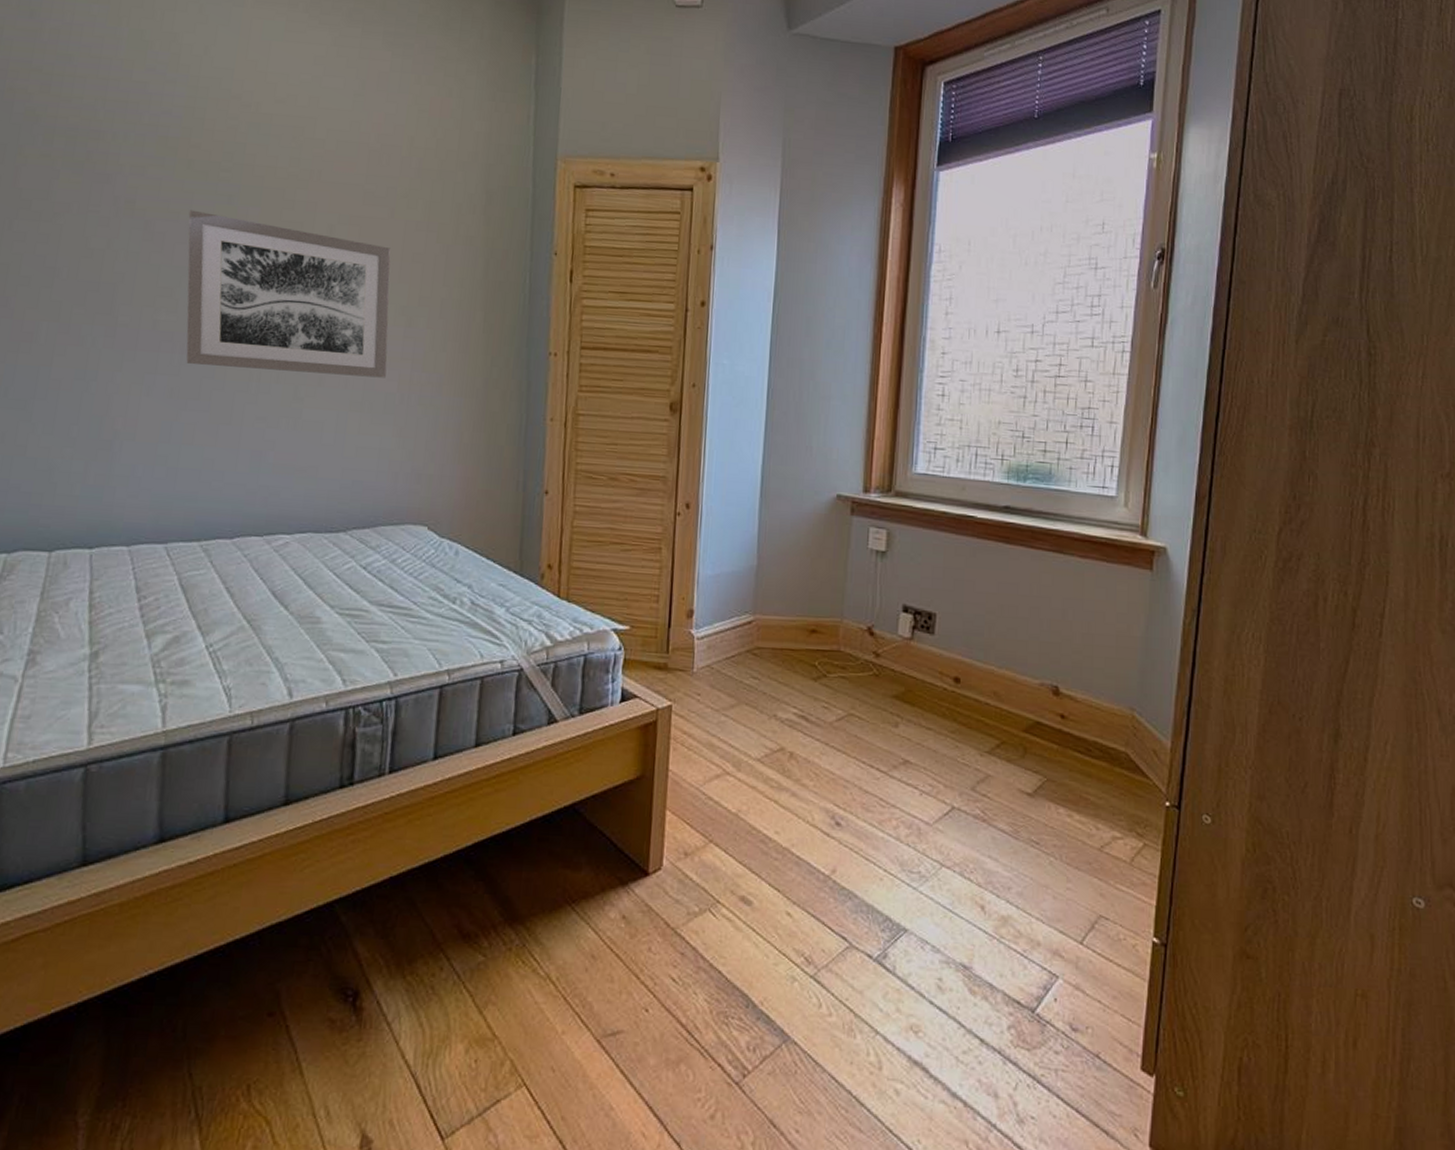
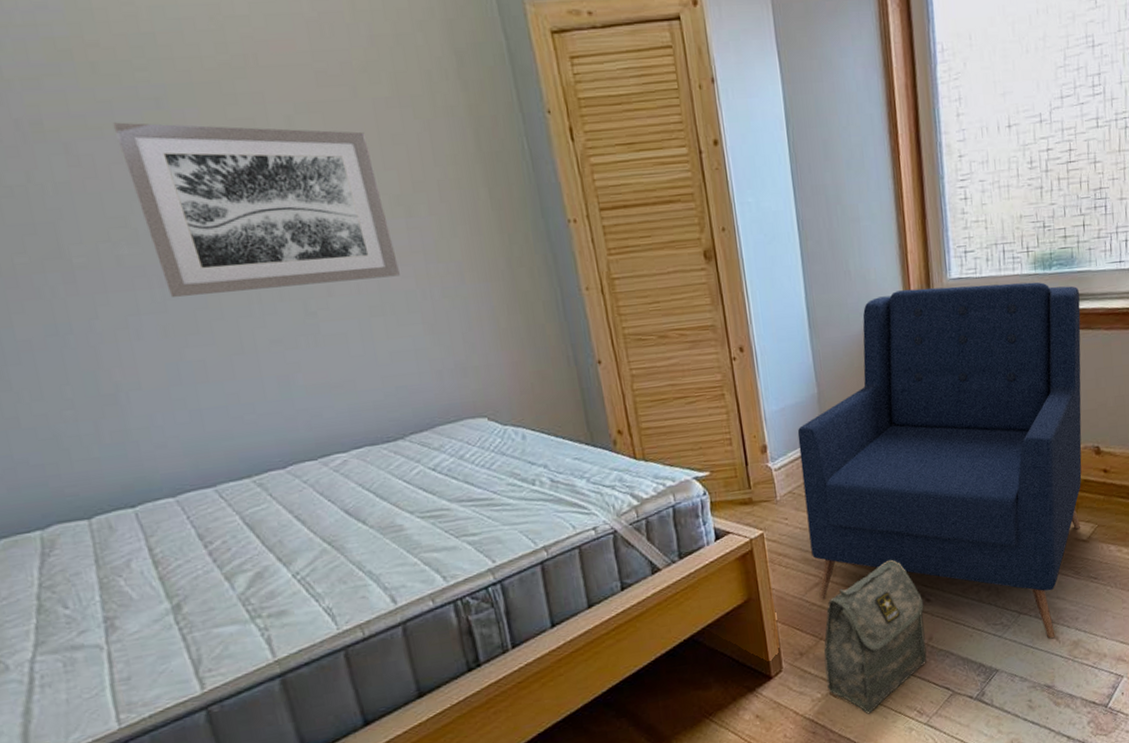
bag: none [707,766,833,947] -> present [824,559,927,714]
armchair: none [718,475,1054,905] -> present [797,282,1082,638]

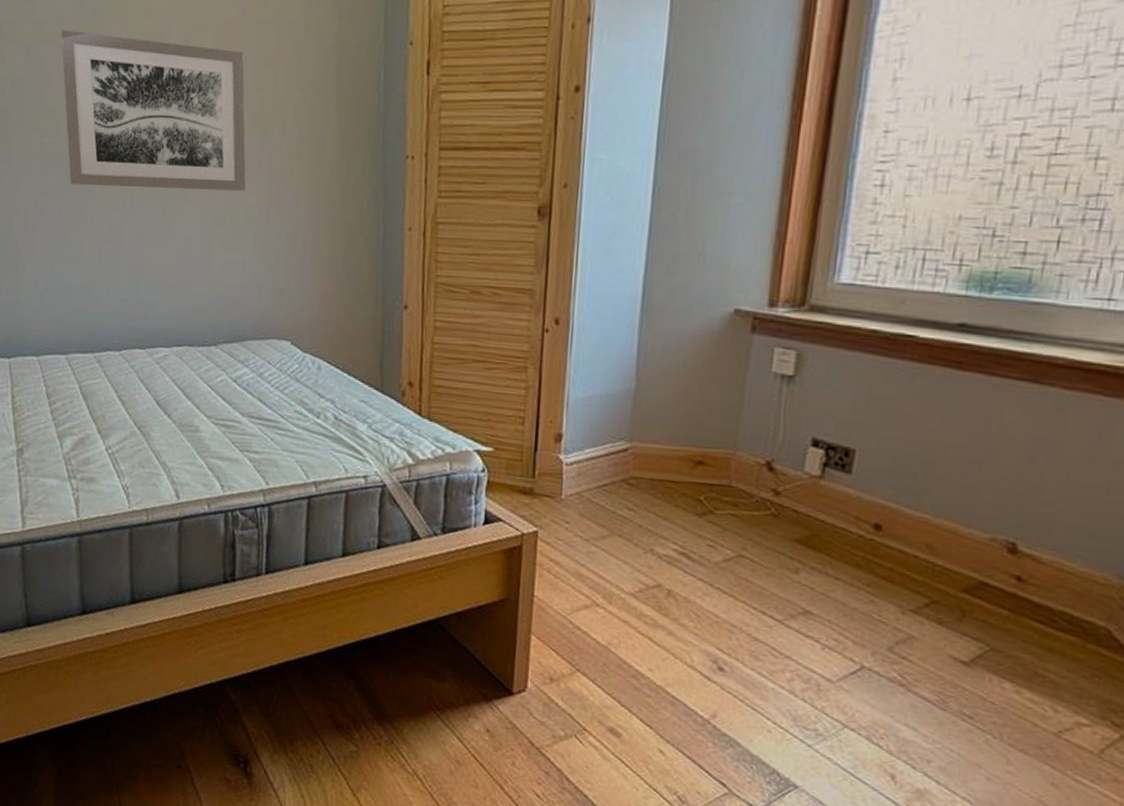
armchair: present [797,282,1082,638] -> none [586,287,1031,774]
bag: present [824,559,927,714] -> none [573,605,715,777]

